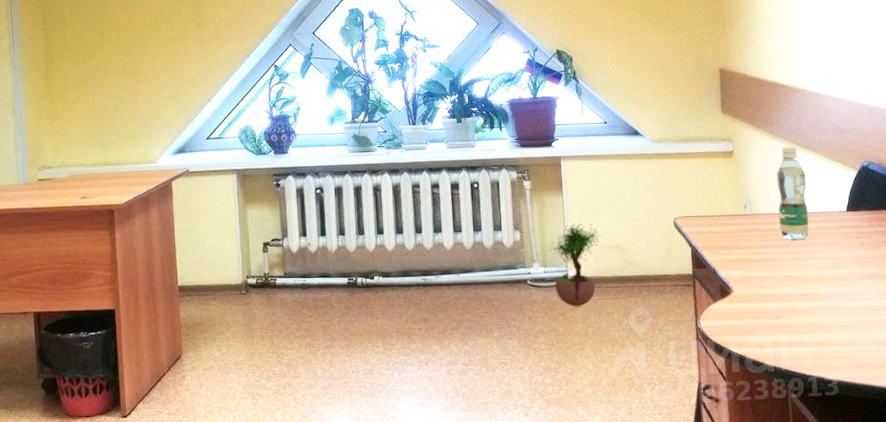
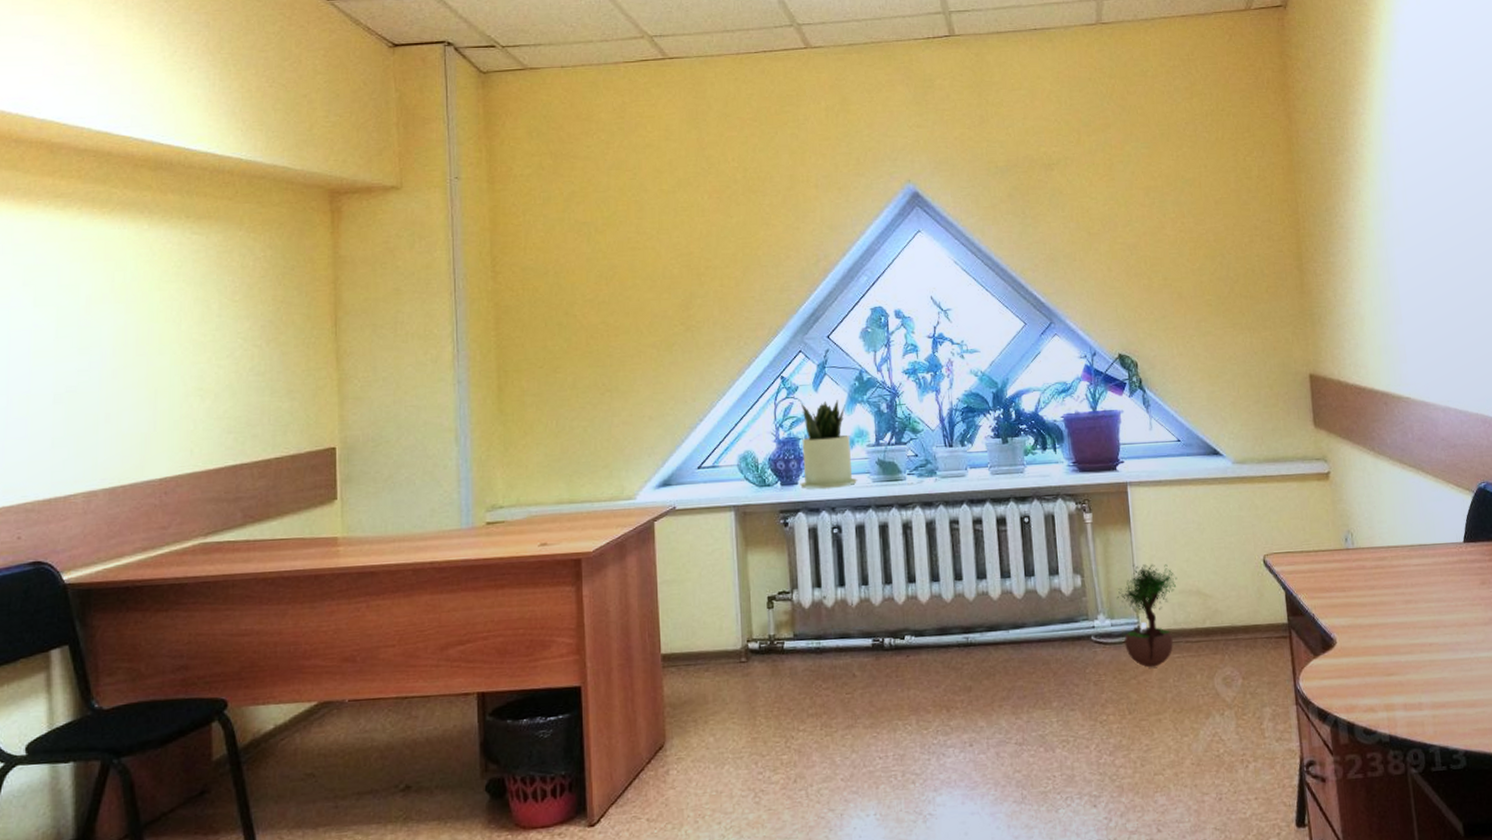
planter: none [290,85,337,158] -> present [800,400,858,490]
bottle: present [776,146,809,240] -> none [1381,465,1422,579]

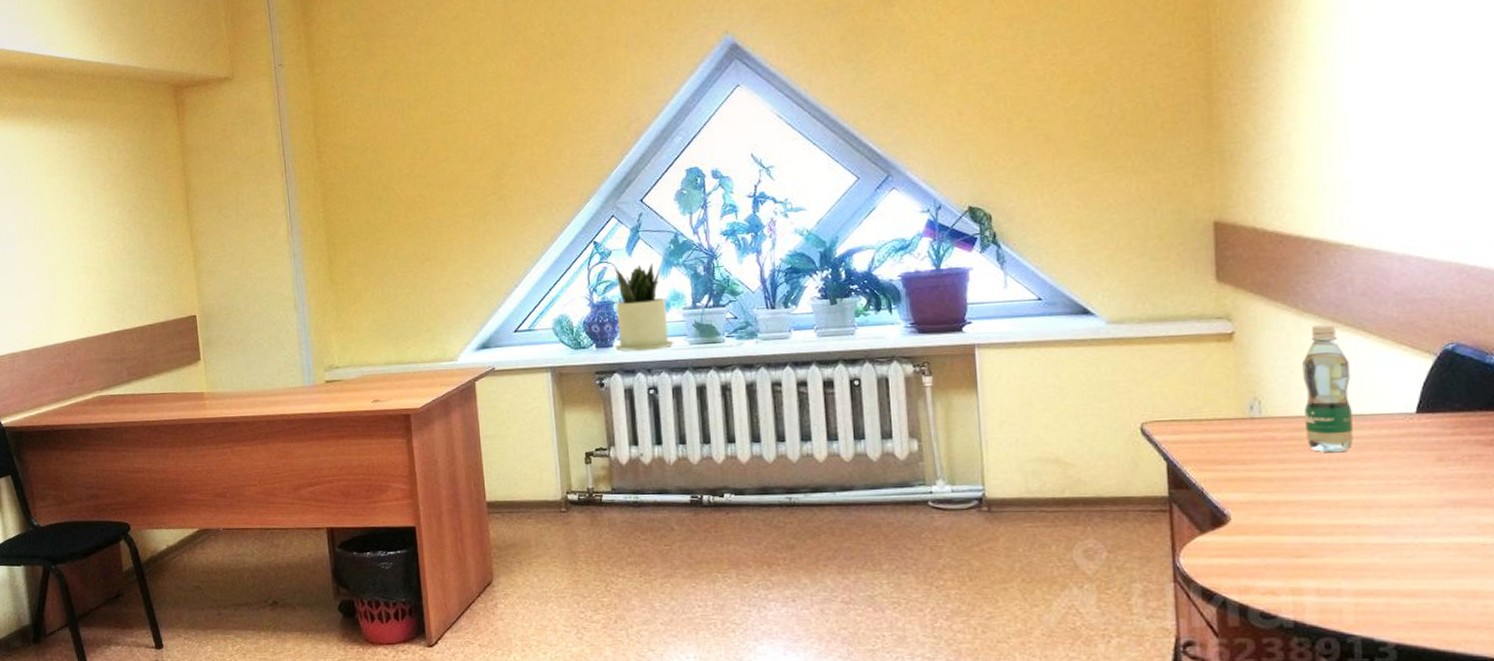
potted tree: present [1116,564,1178,668] -> none [958,429,1032,536]
bottle: none [1381,465,1422,579] -> present [1302,324,1353,453]

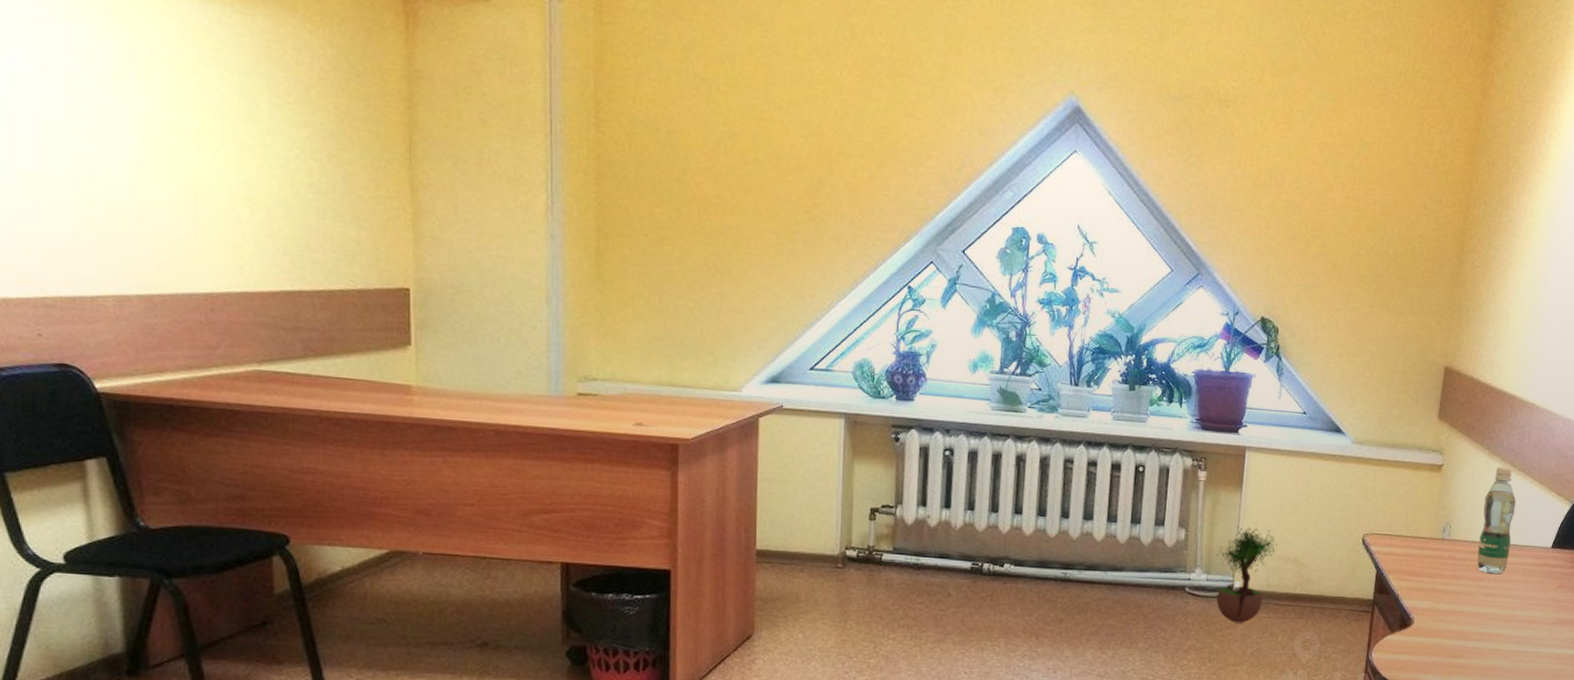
planter: present [614,263,675,353] -> none [916,317,977,412]
potted tree: none [958,429,1032,536] -> present [1216,525,1278,623]

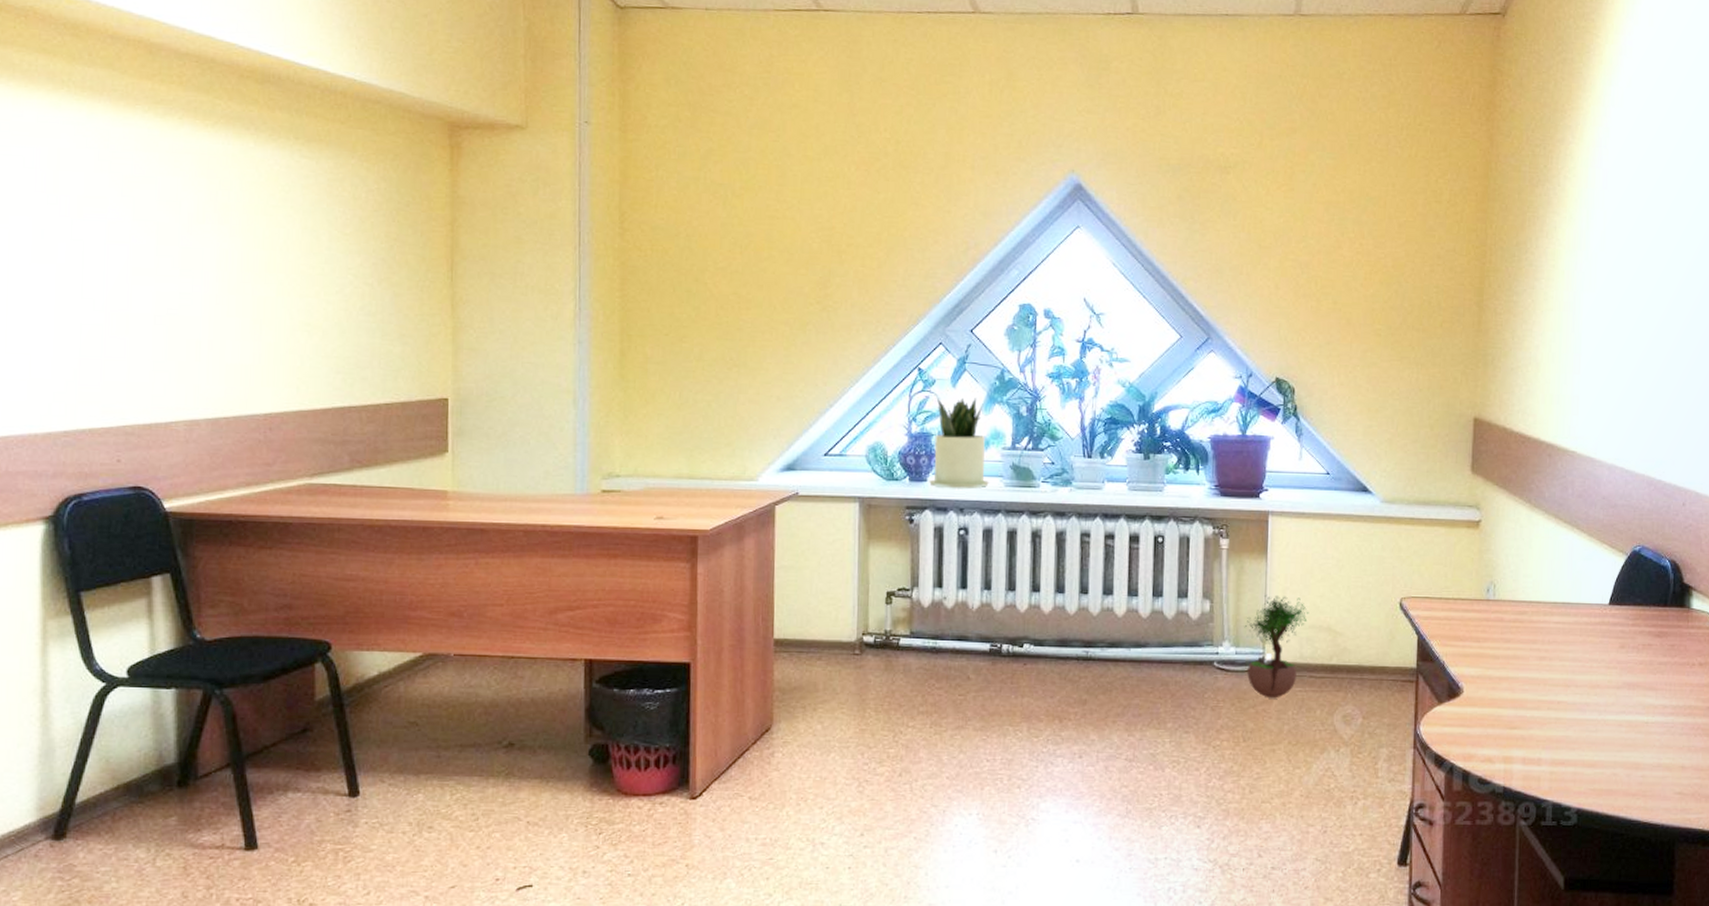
planter: none [916,317,977,412] -> present [929,397,990,490]
bottle: present [1476,466,1516,574] -> none [1527,519,1564,636]

